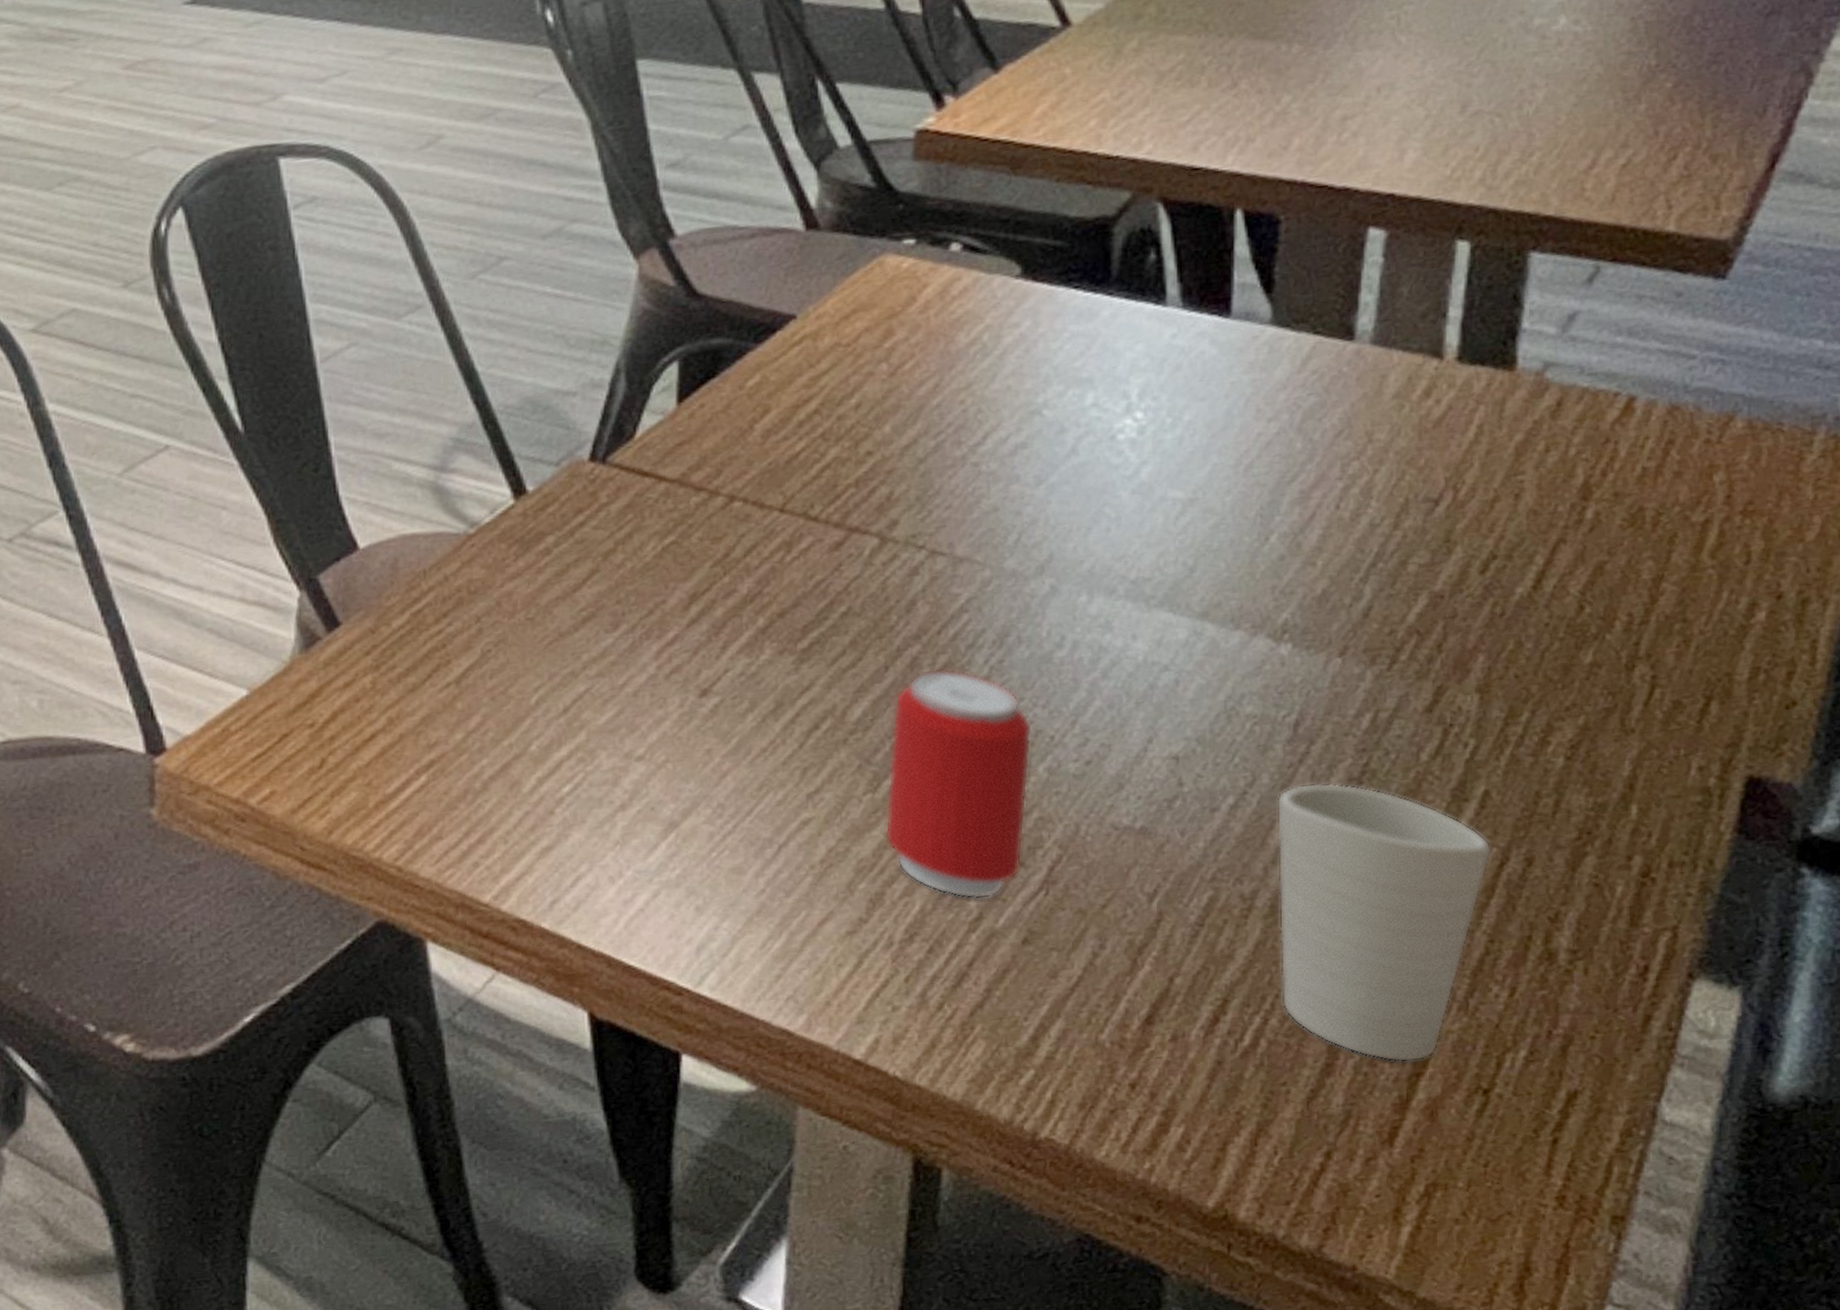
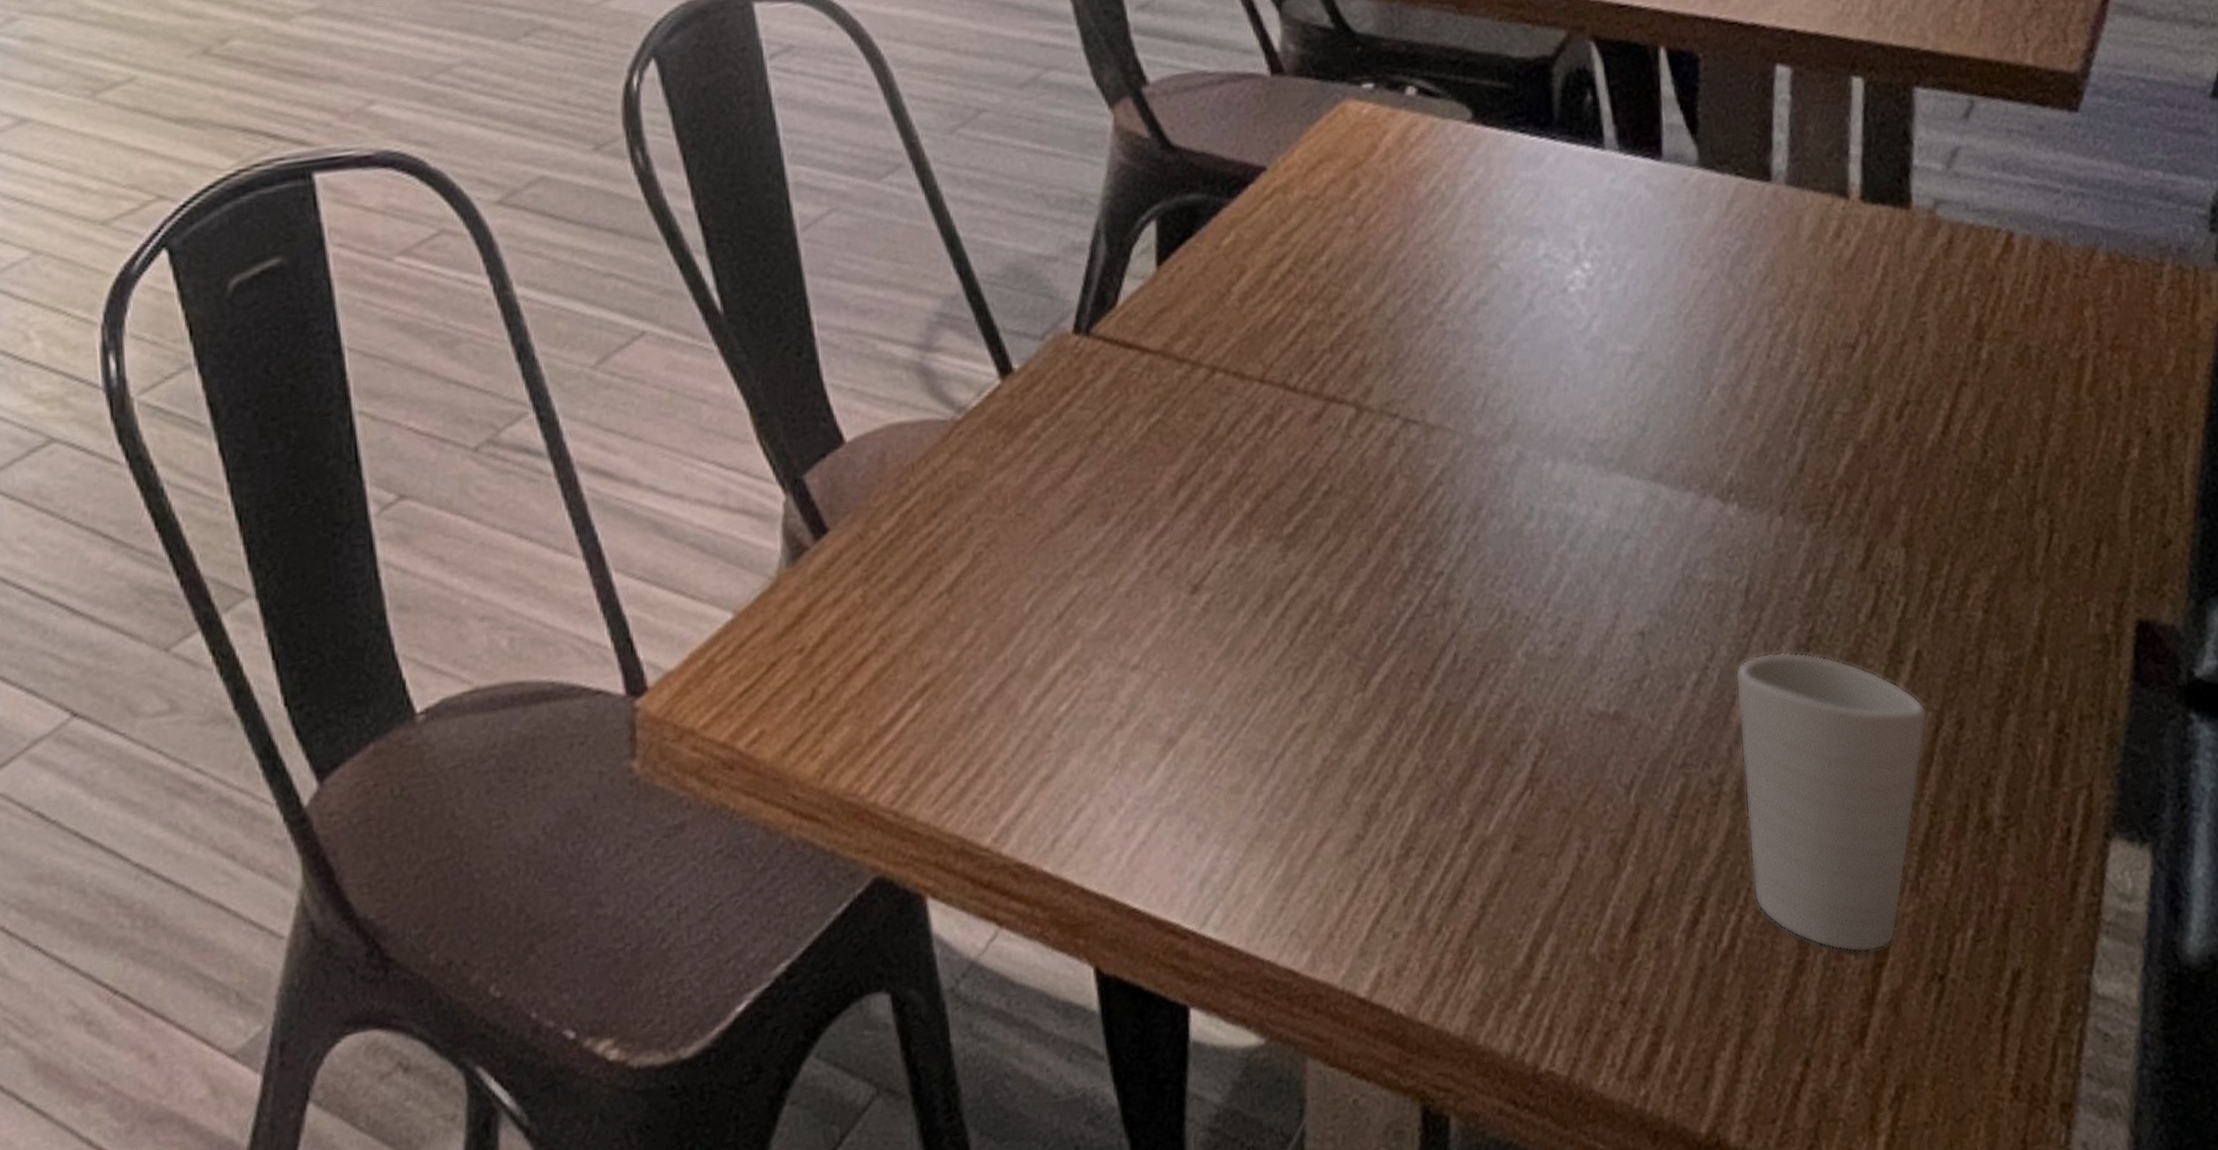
beverage can: present [885,668,1033,899] -> none [1376,547,1510,804]

